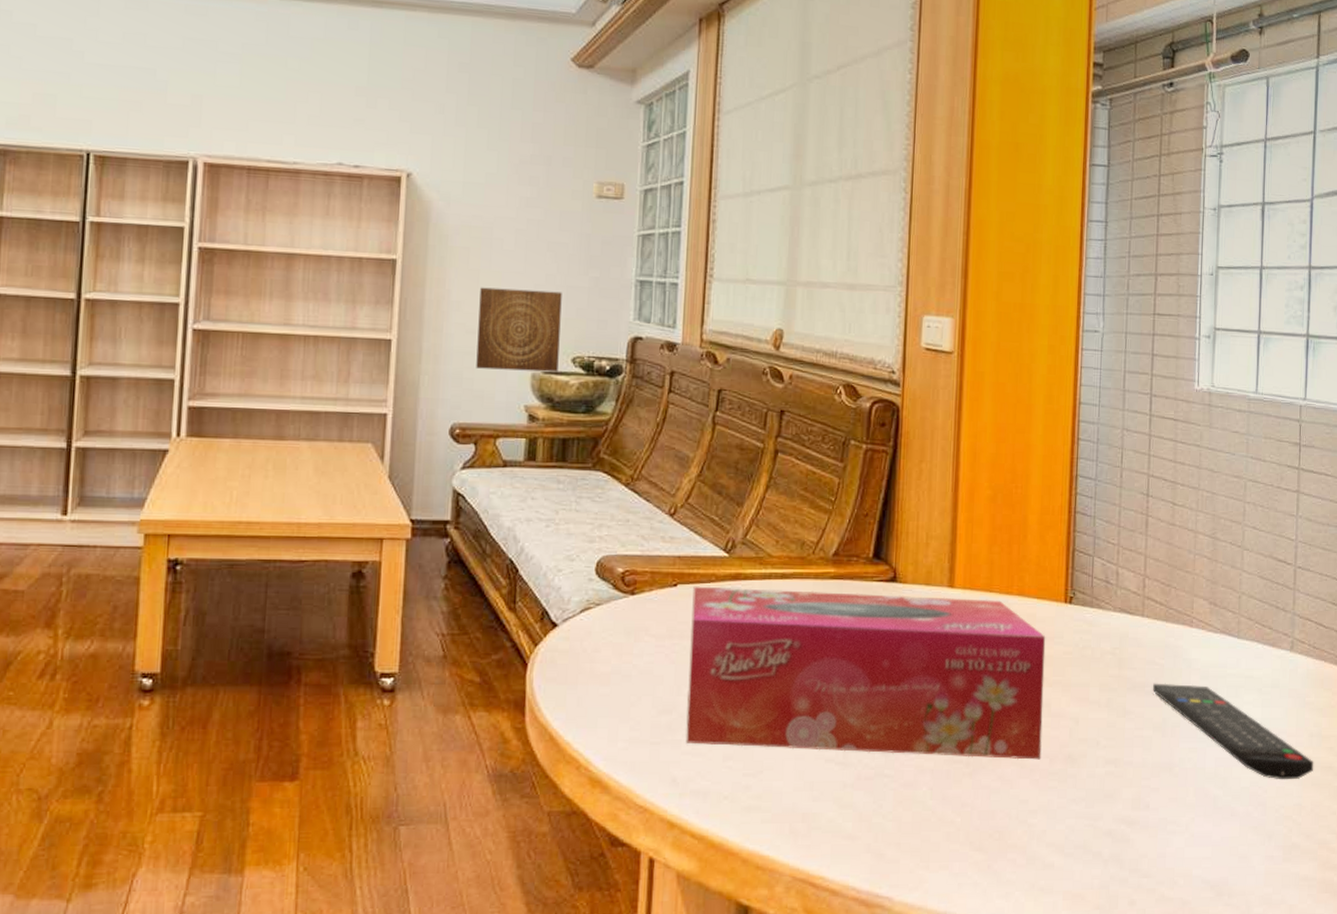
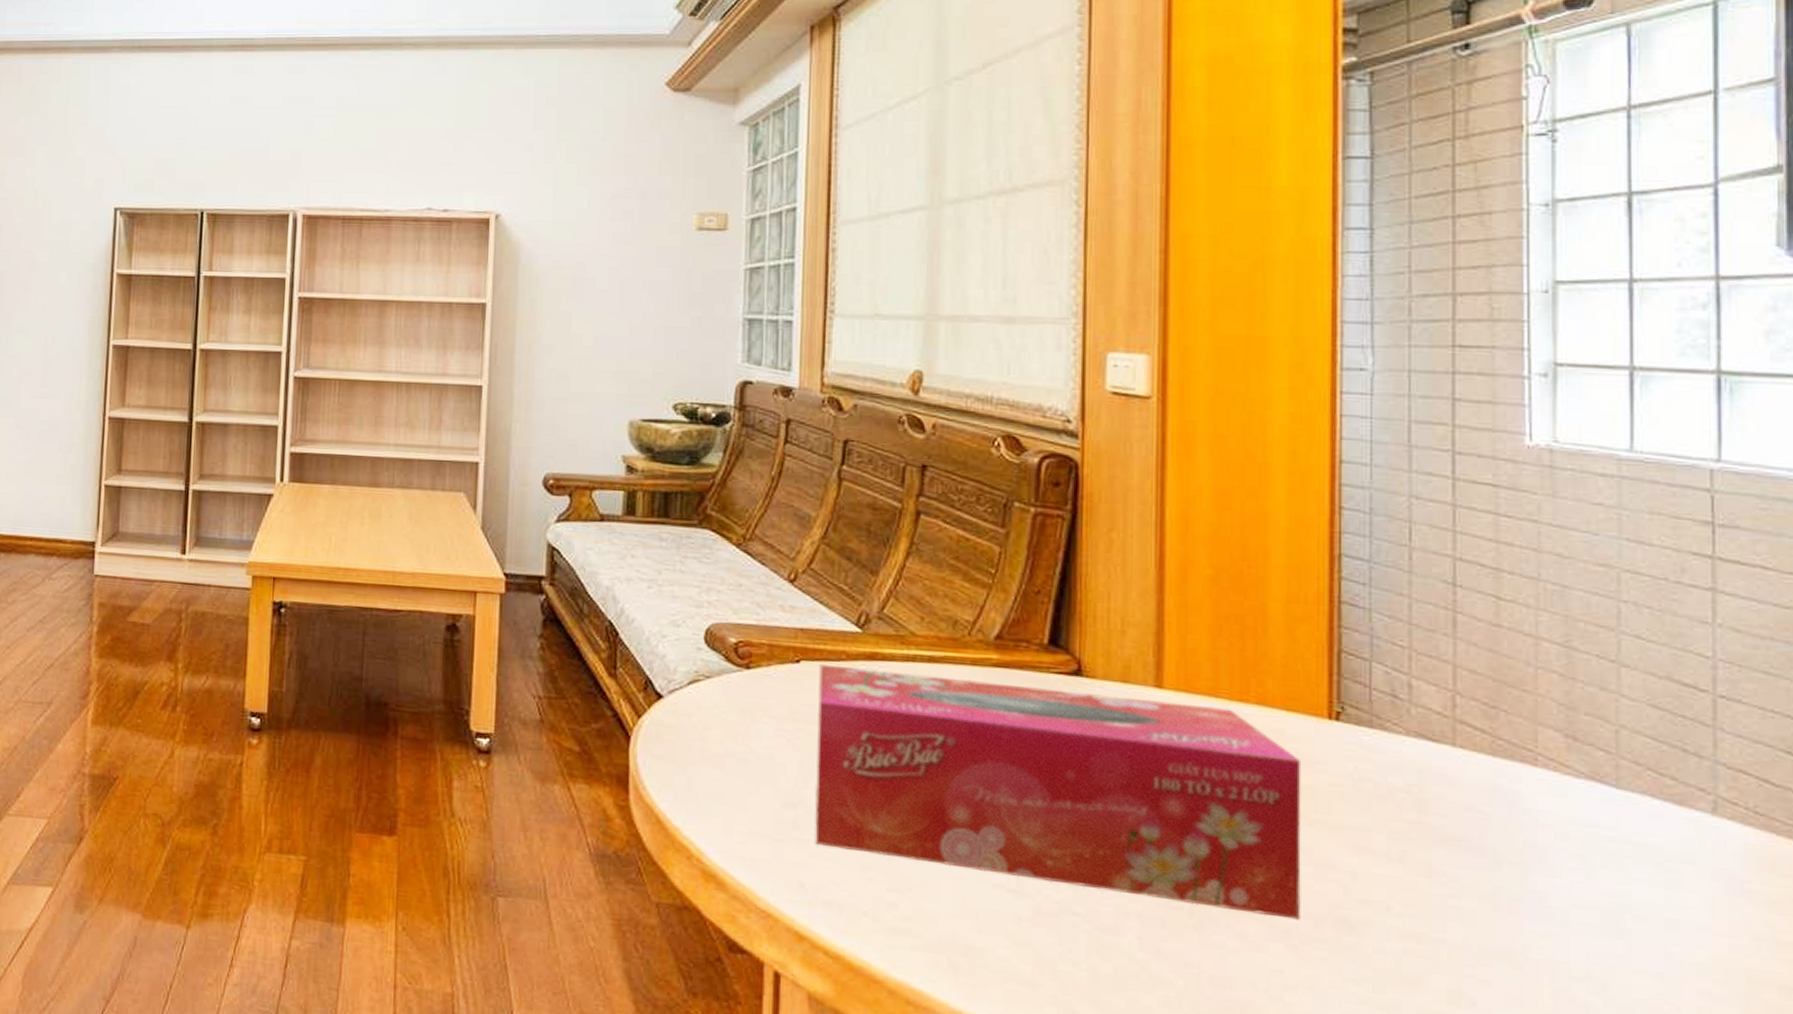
wall art: present [476,287,562,372] -> none [569,330,661,420]
remote control: present [1152,683,1314,780] -> none [1473,837,1766,999]

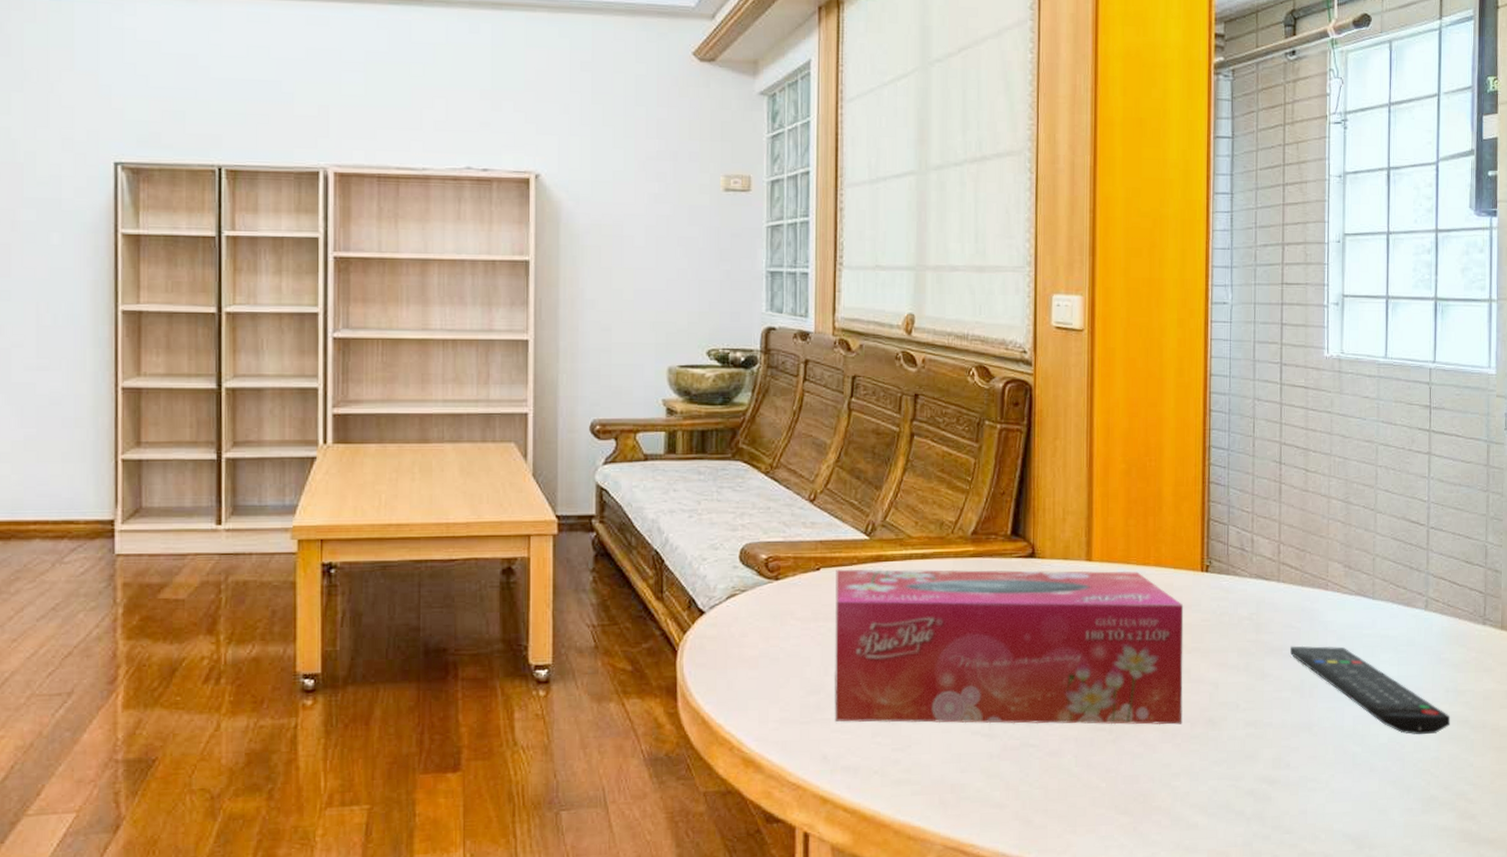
remote control: none [1473,837,1766,999] -> present [1289,645,1451,735]

